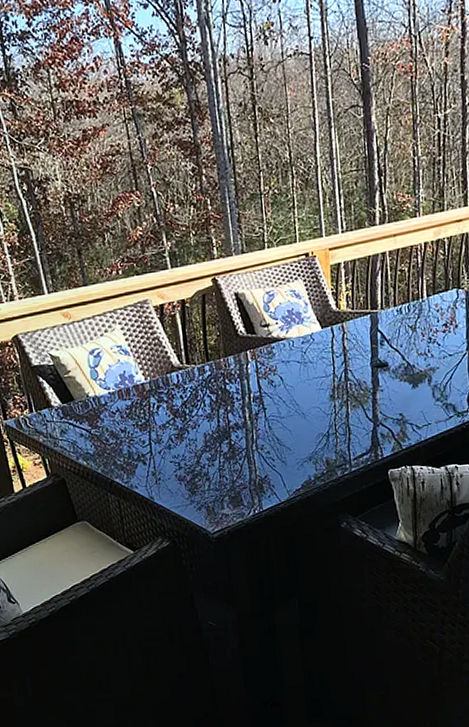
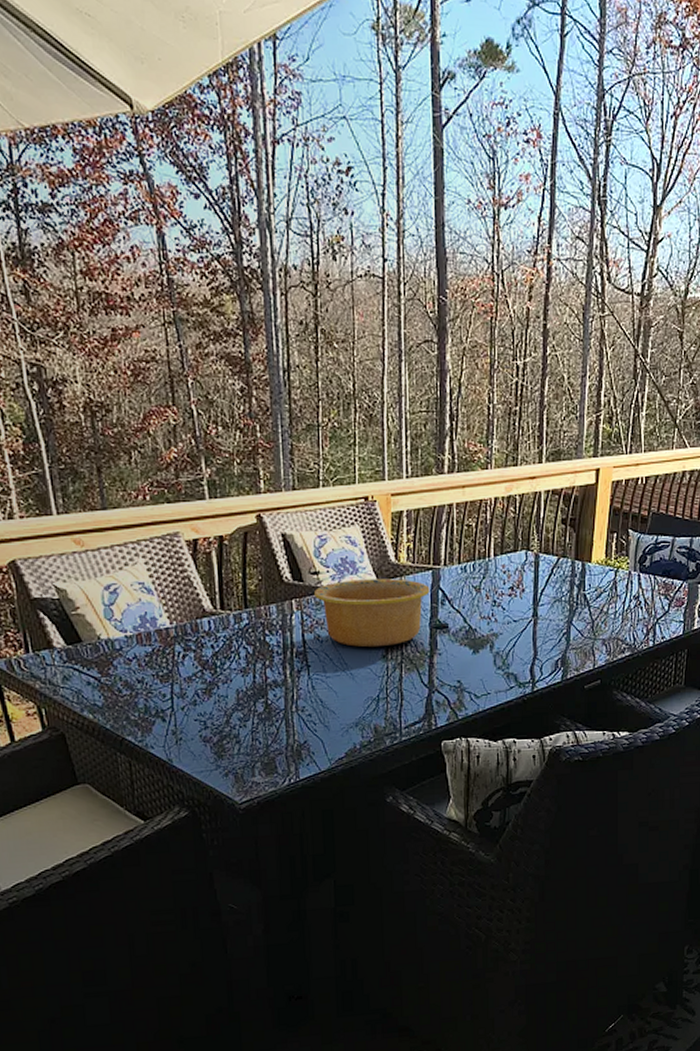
bowl: none [266,324,370,389] -> present [314,579,430,647]

